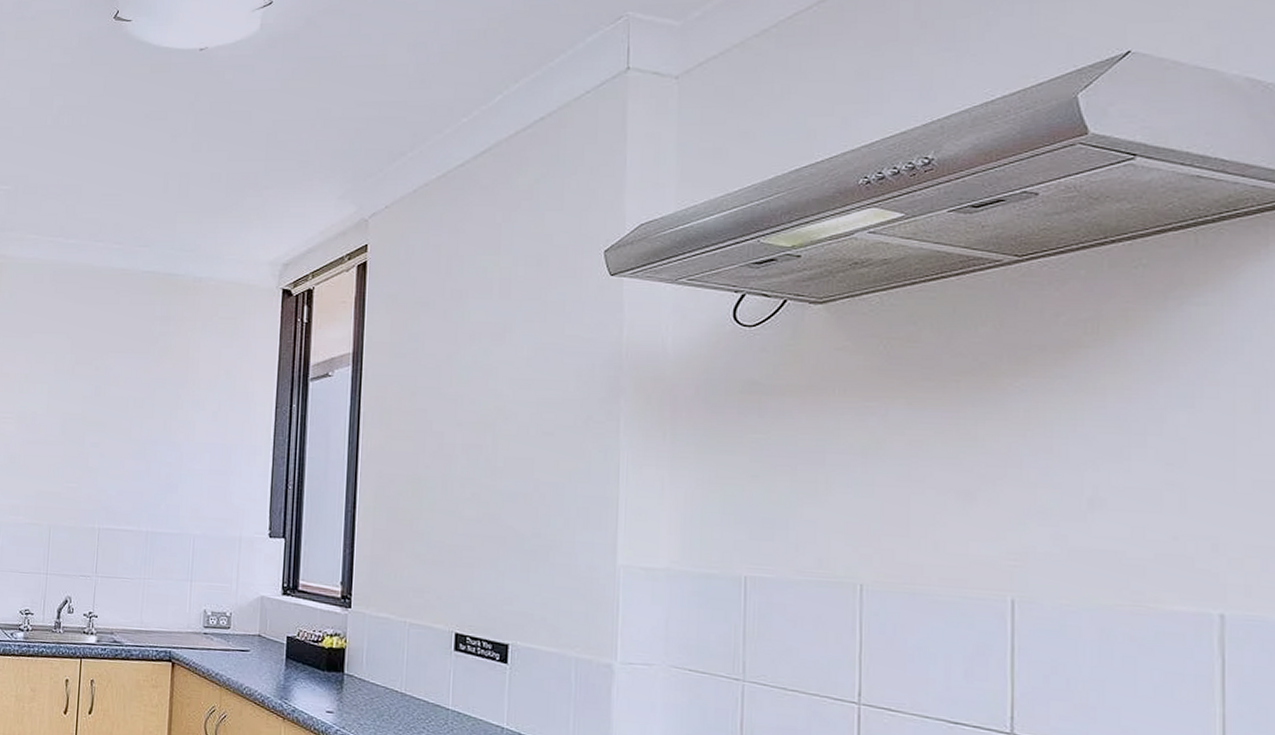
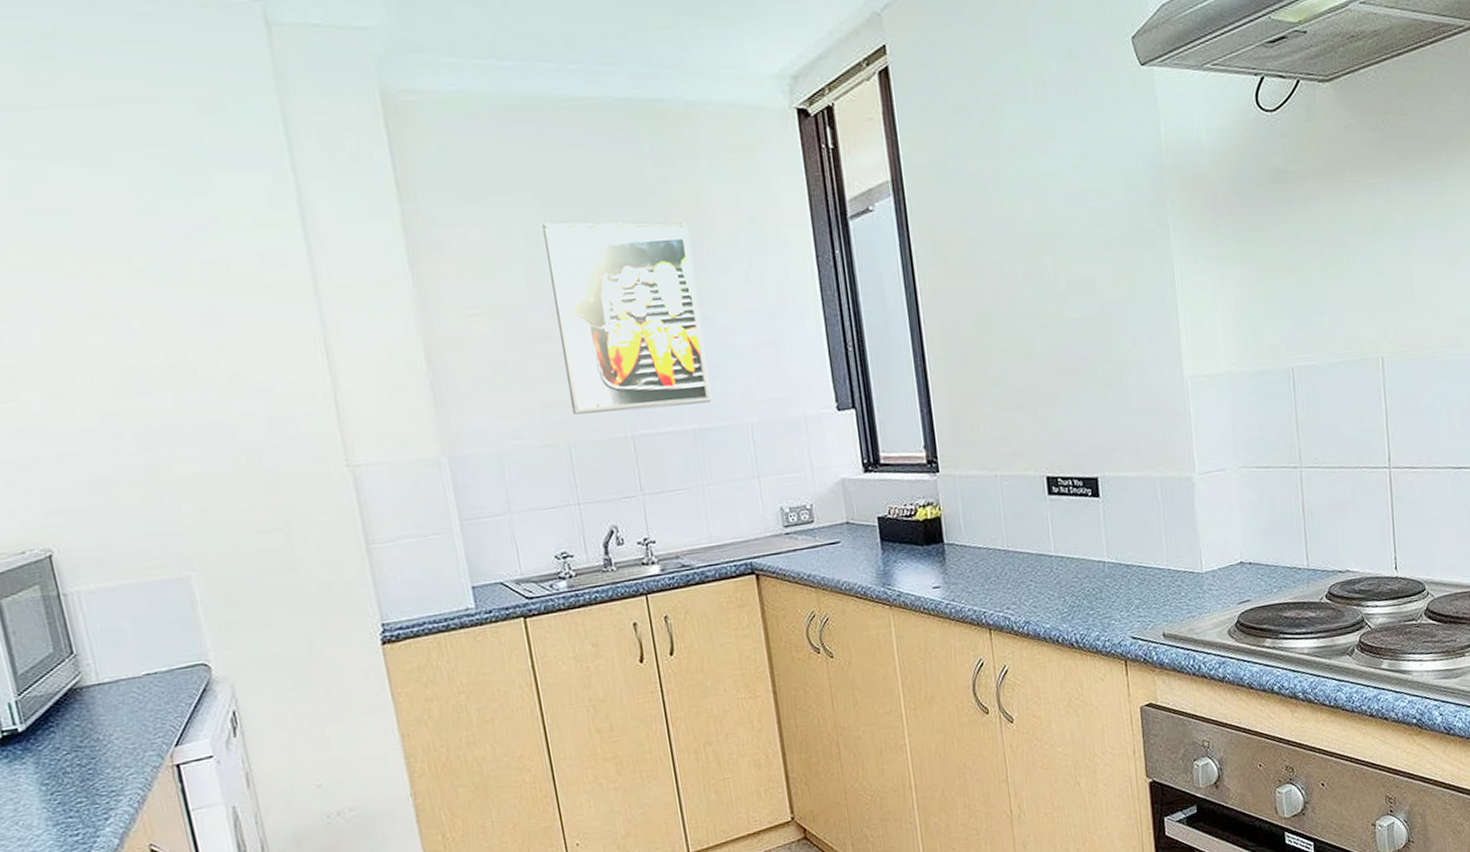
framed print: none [58,357,176,512] -> present [542,221,712,415]

